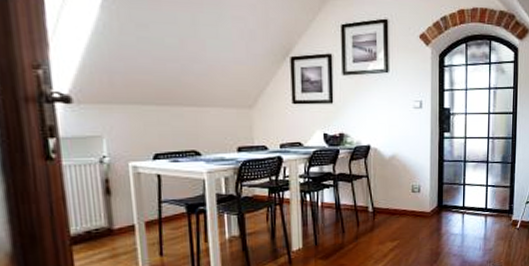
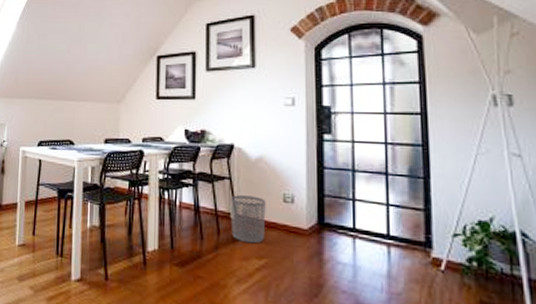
waste bin: none [368,190,398,230] -> present [230,195,266,244]

